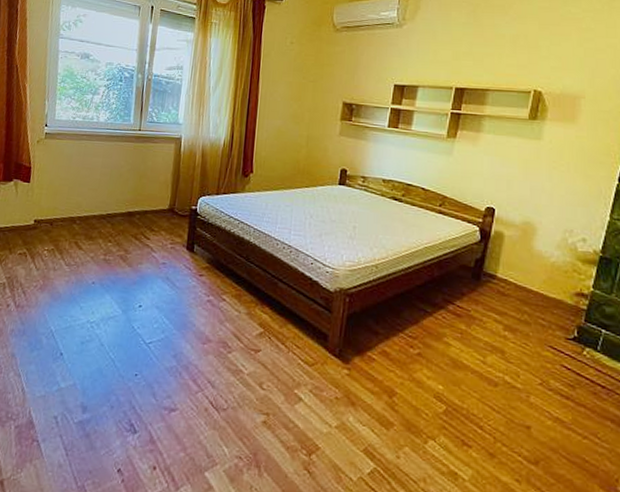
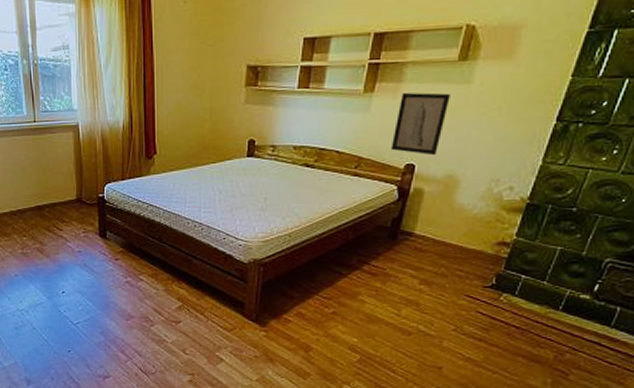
wall art: none [472,141,523,202] -> present [390,92,450,156]

